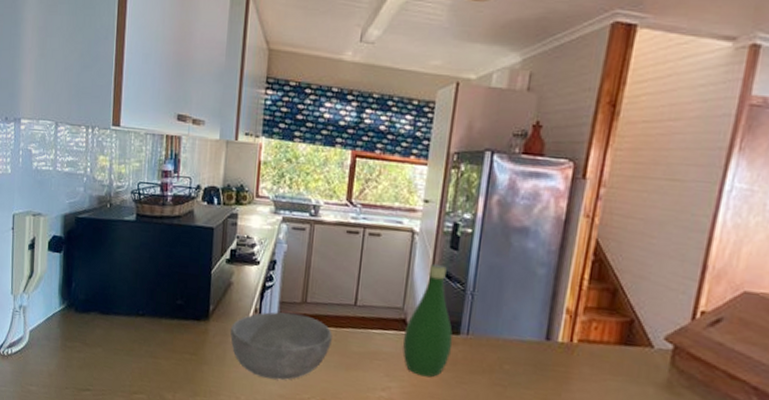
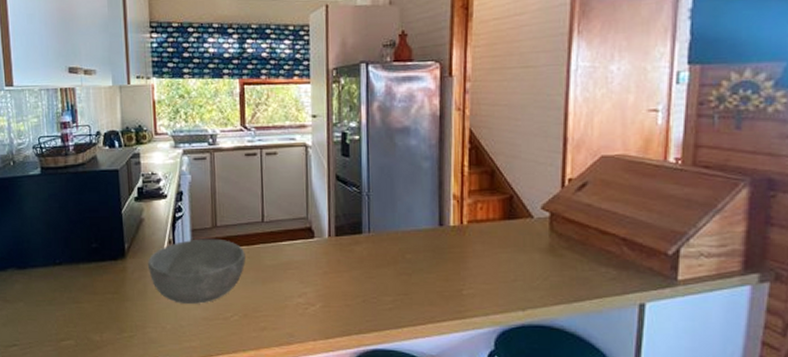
bottle: present [403,263,453,377] -> none [312,172,357,278]

